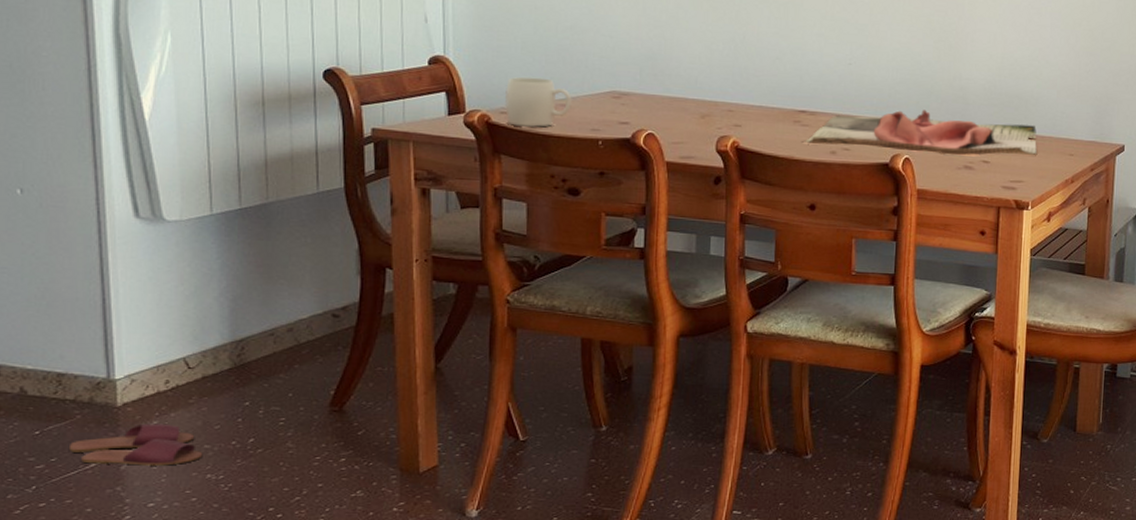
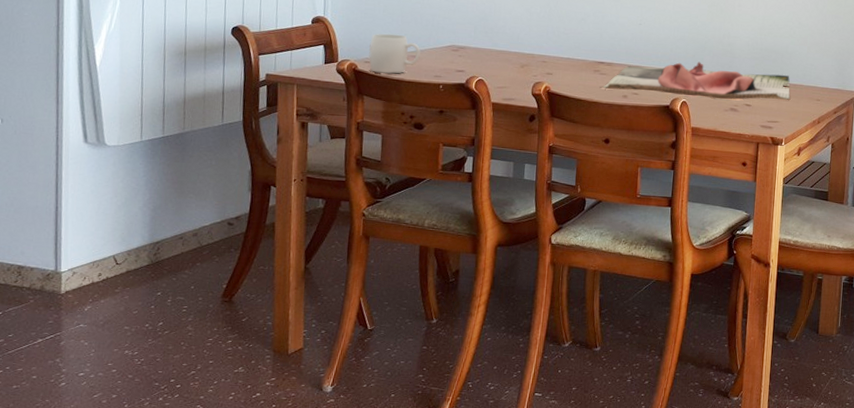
slippers: present [70,423,203,466] -> none [23,308,123,343]

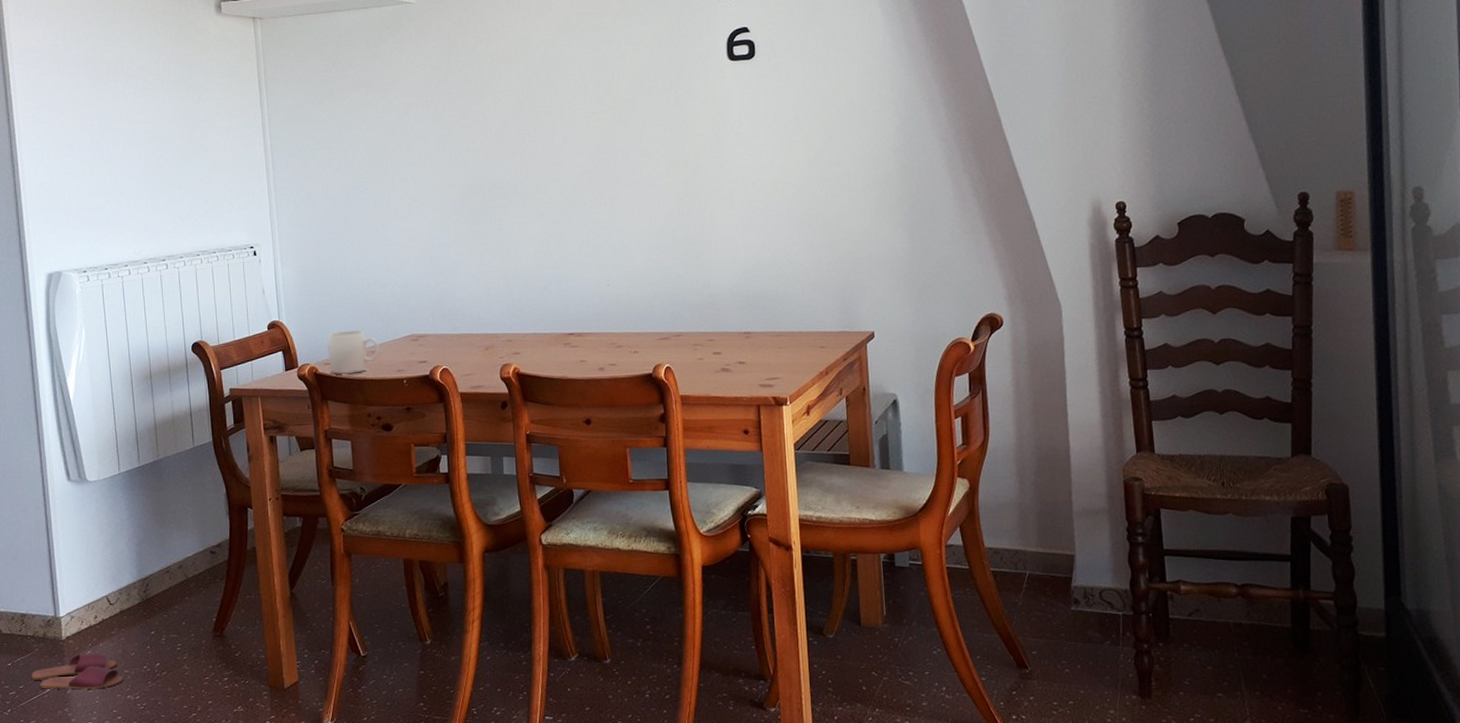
slippers: none [23,308,123,343] -> present [32,653,124,690]
newspaper: present [599,62,791,100] -> none [572,319,790,363]

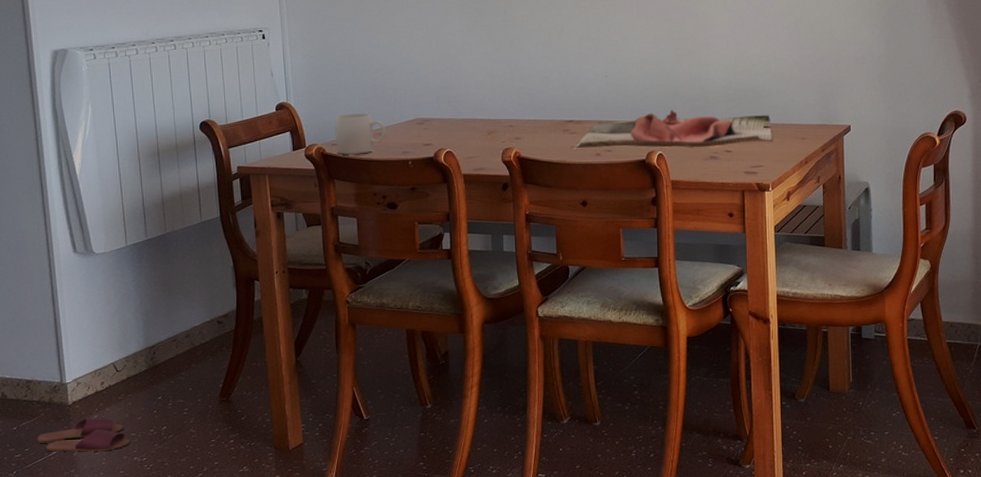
newspaper: none [572,319,790,363] -> present [571,110,773,148]

